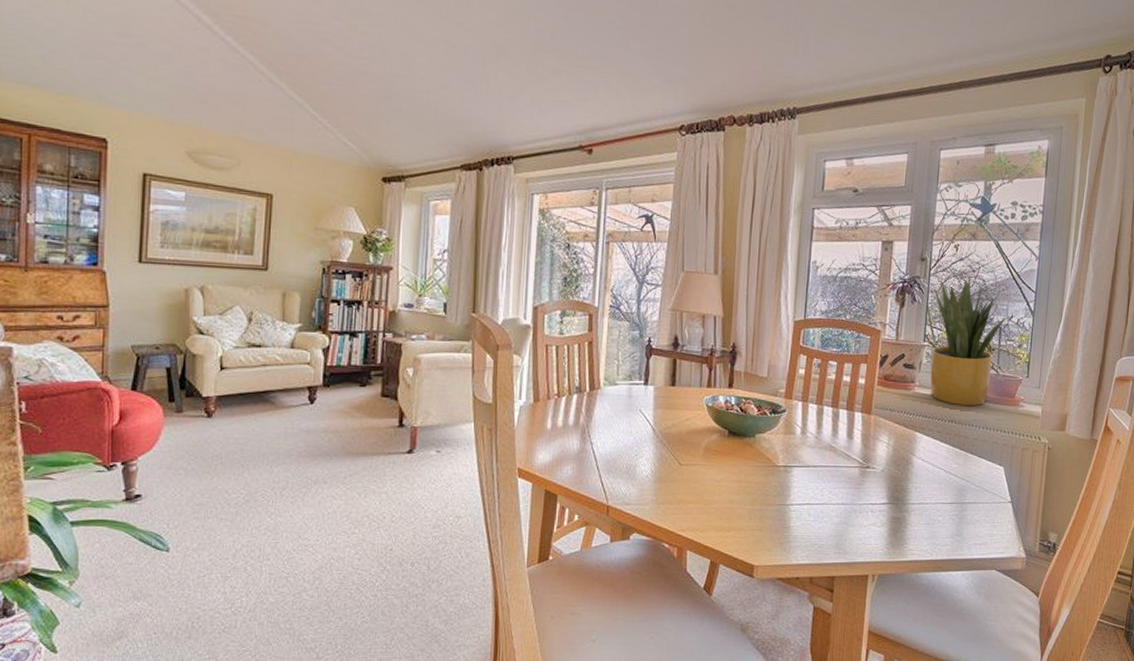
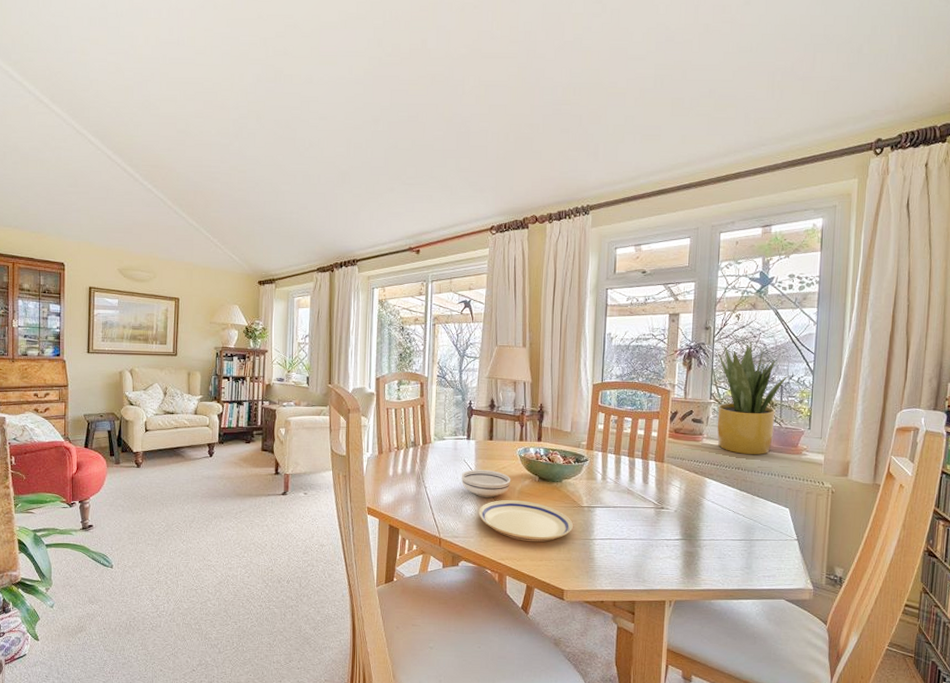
bowl: none [635,421,696,457] -> present [461,469,511,498]
plate: none [655,459,766,509] -> present [478,500,573,543]

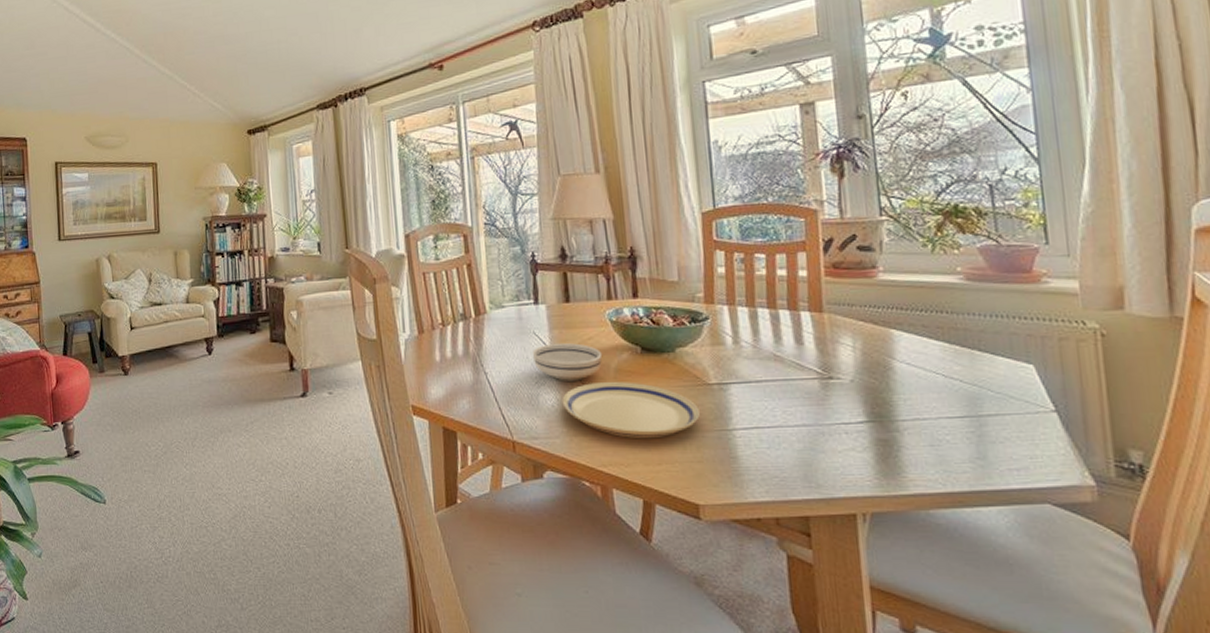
planter: present [717,341,789,455] -> none [880,127,1000,291]

